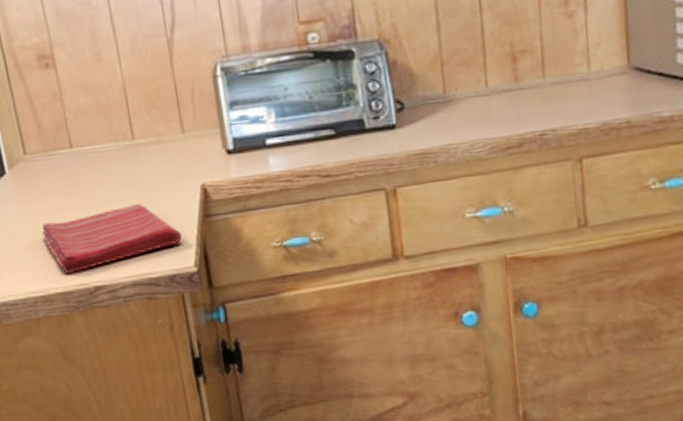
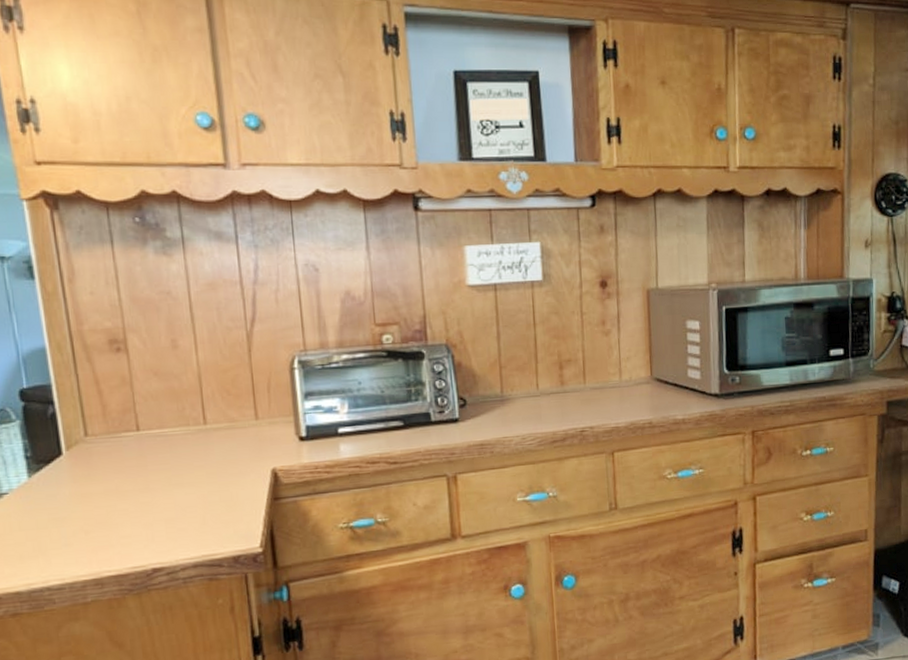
dish towel: present [42,204,182,275] -> none [99,486,249,557]

